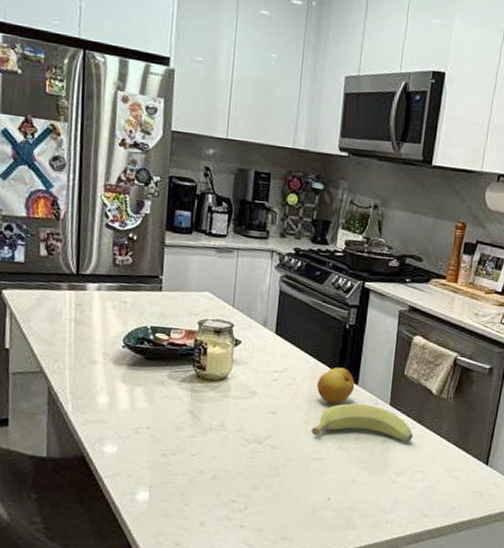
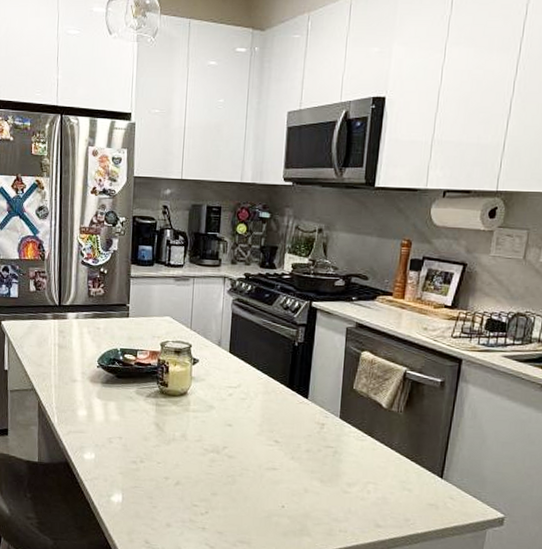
banana: present [312,403,414,442] -> none [265,416,364,454]
fruit: present [316,367,355,404] -> none [268,382,305,417]

